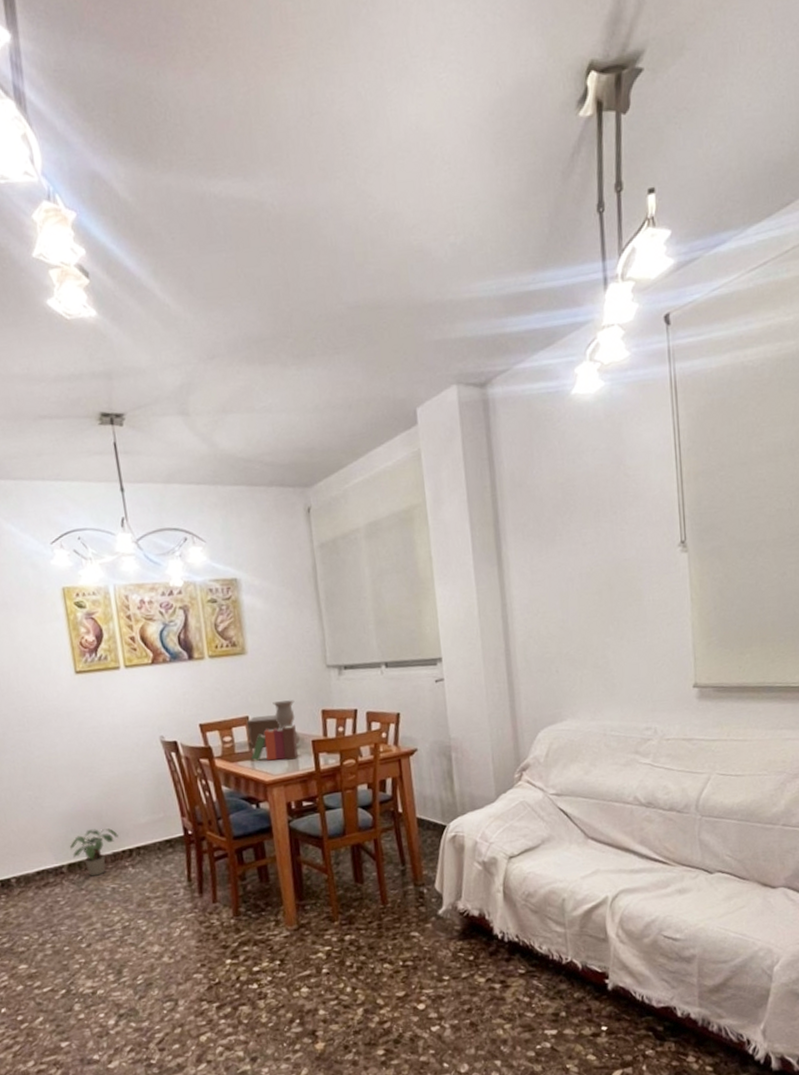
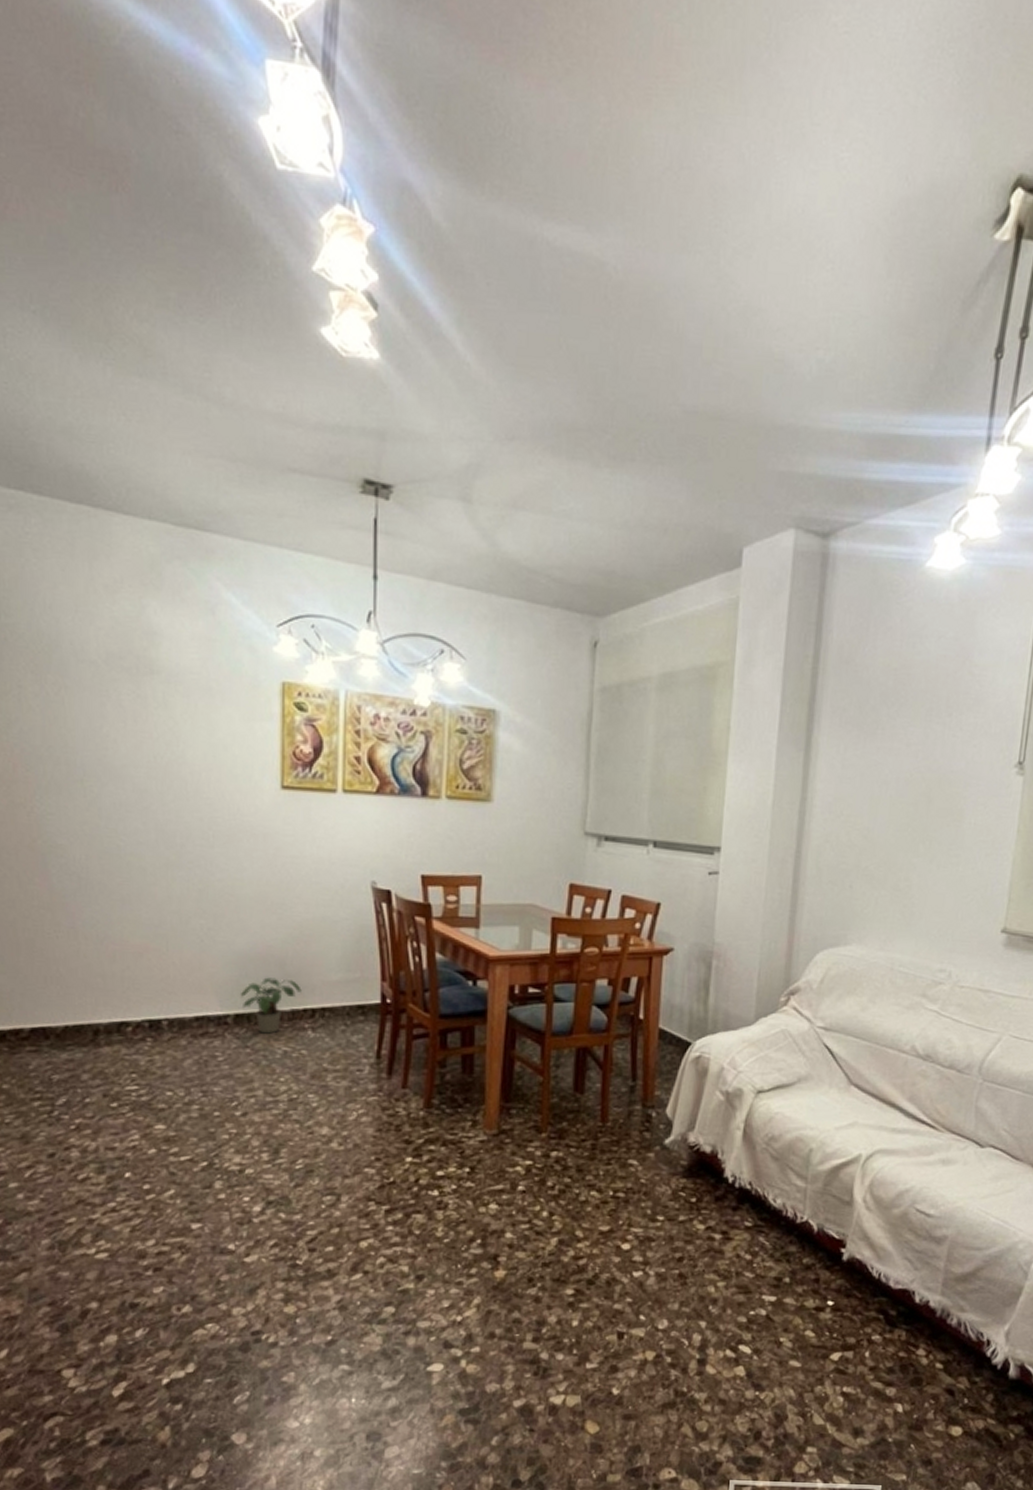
decorative box: present [246,715,280,750] -> none [477,877,517,916]
books: present [251,724,299,761] -> none [477,894,535,936]
vase: present [272,700,300,746] -> none [512,864,540,921]

